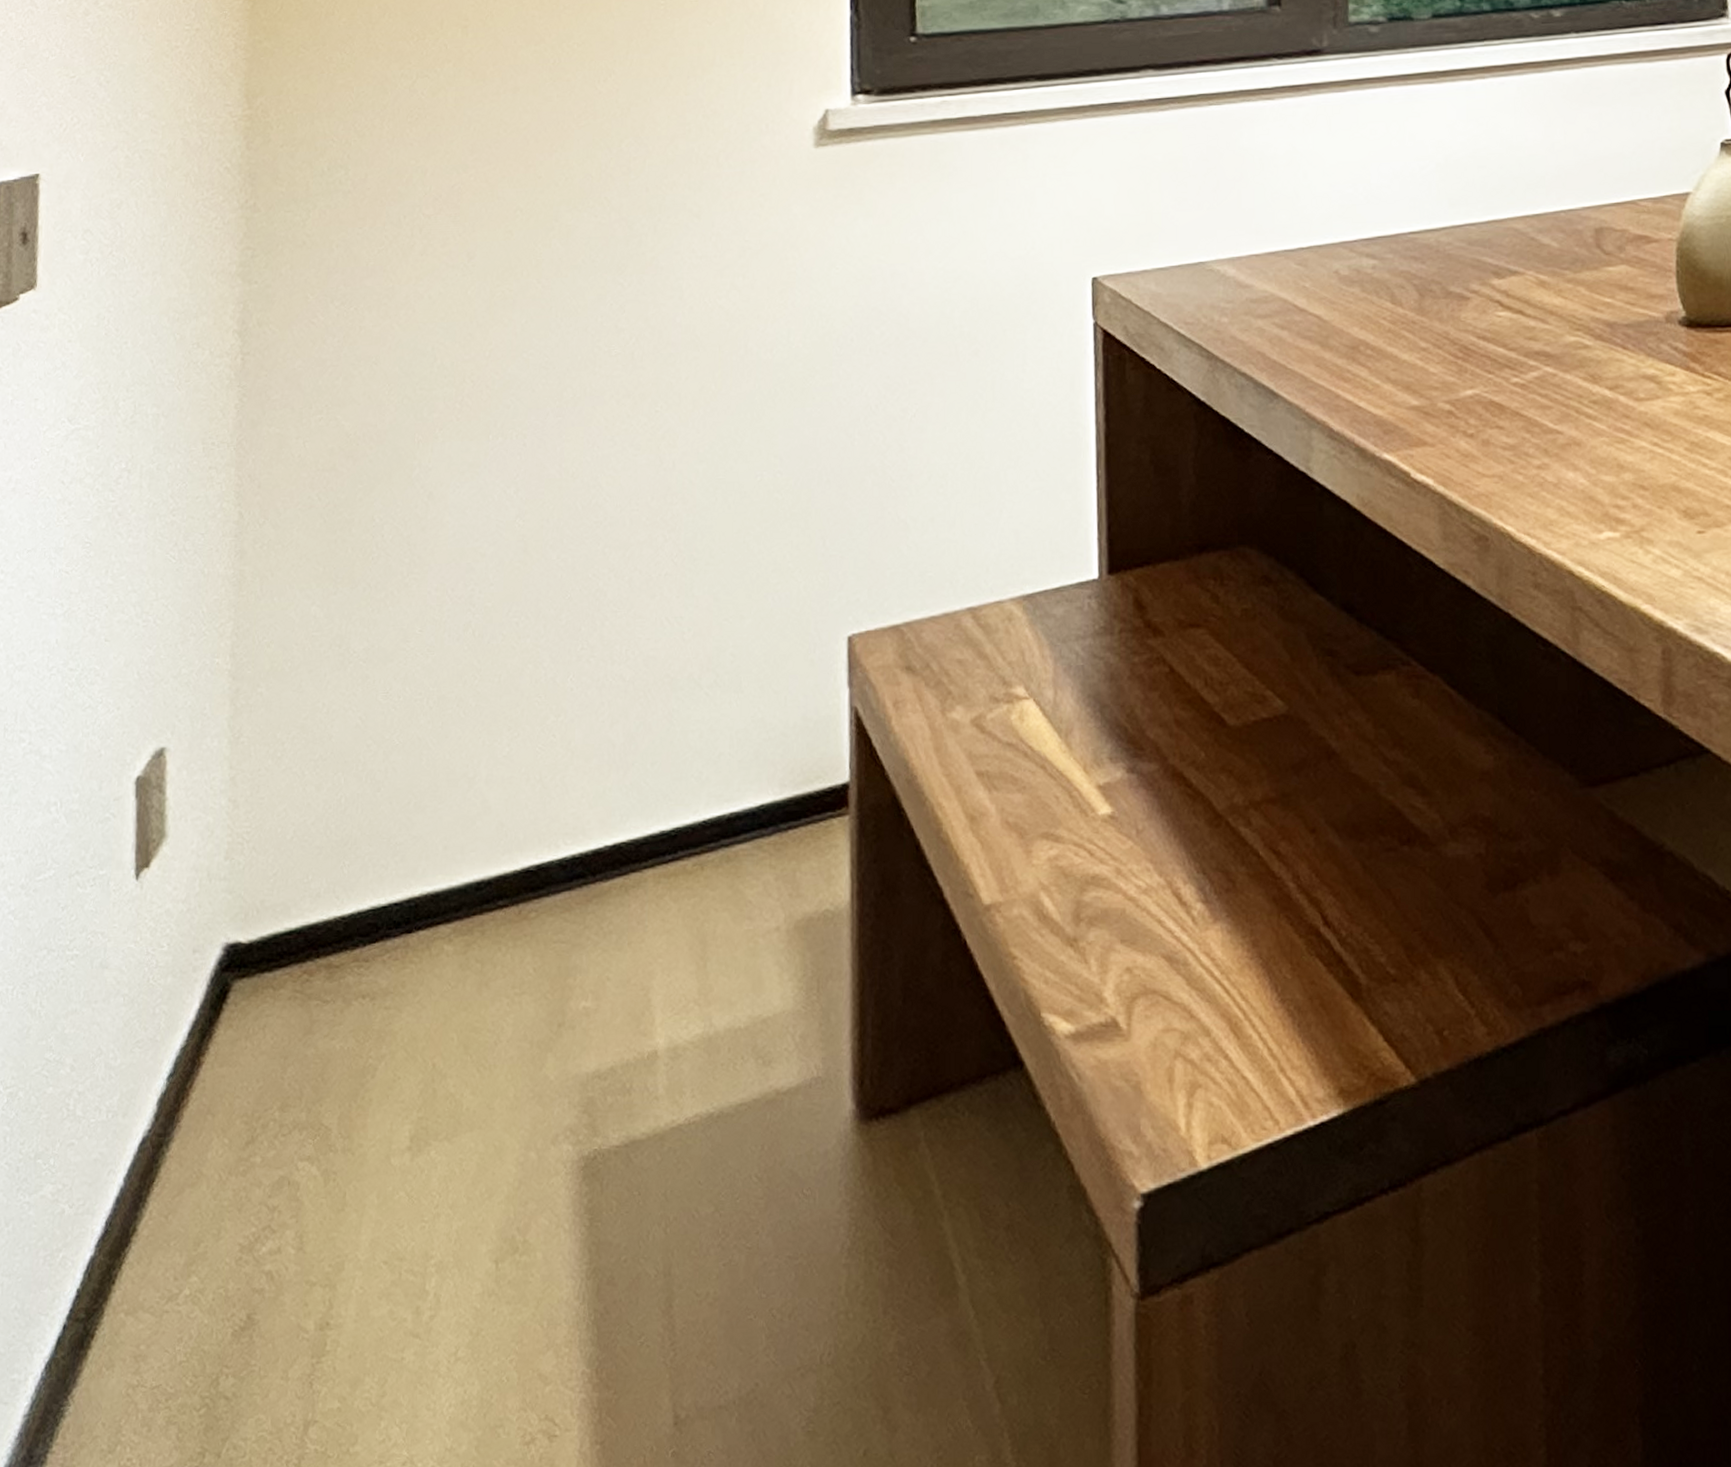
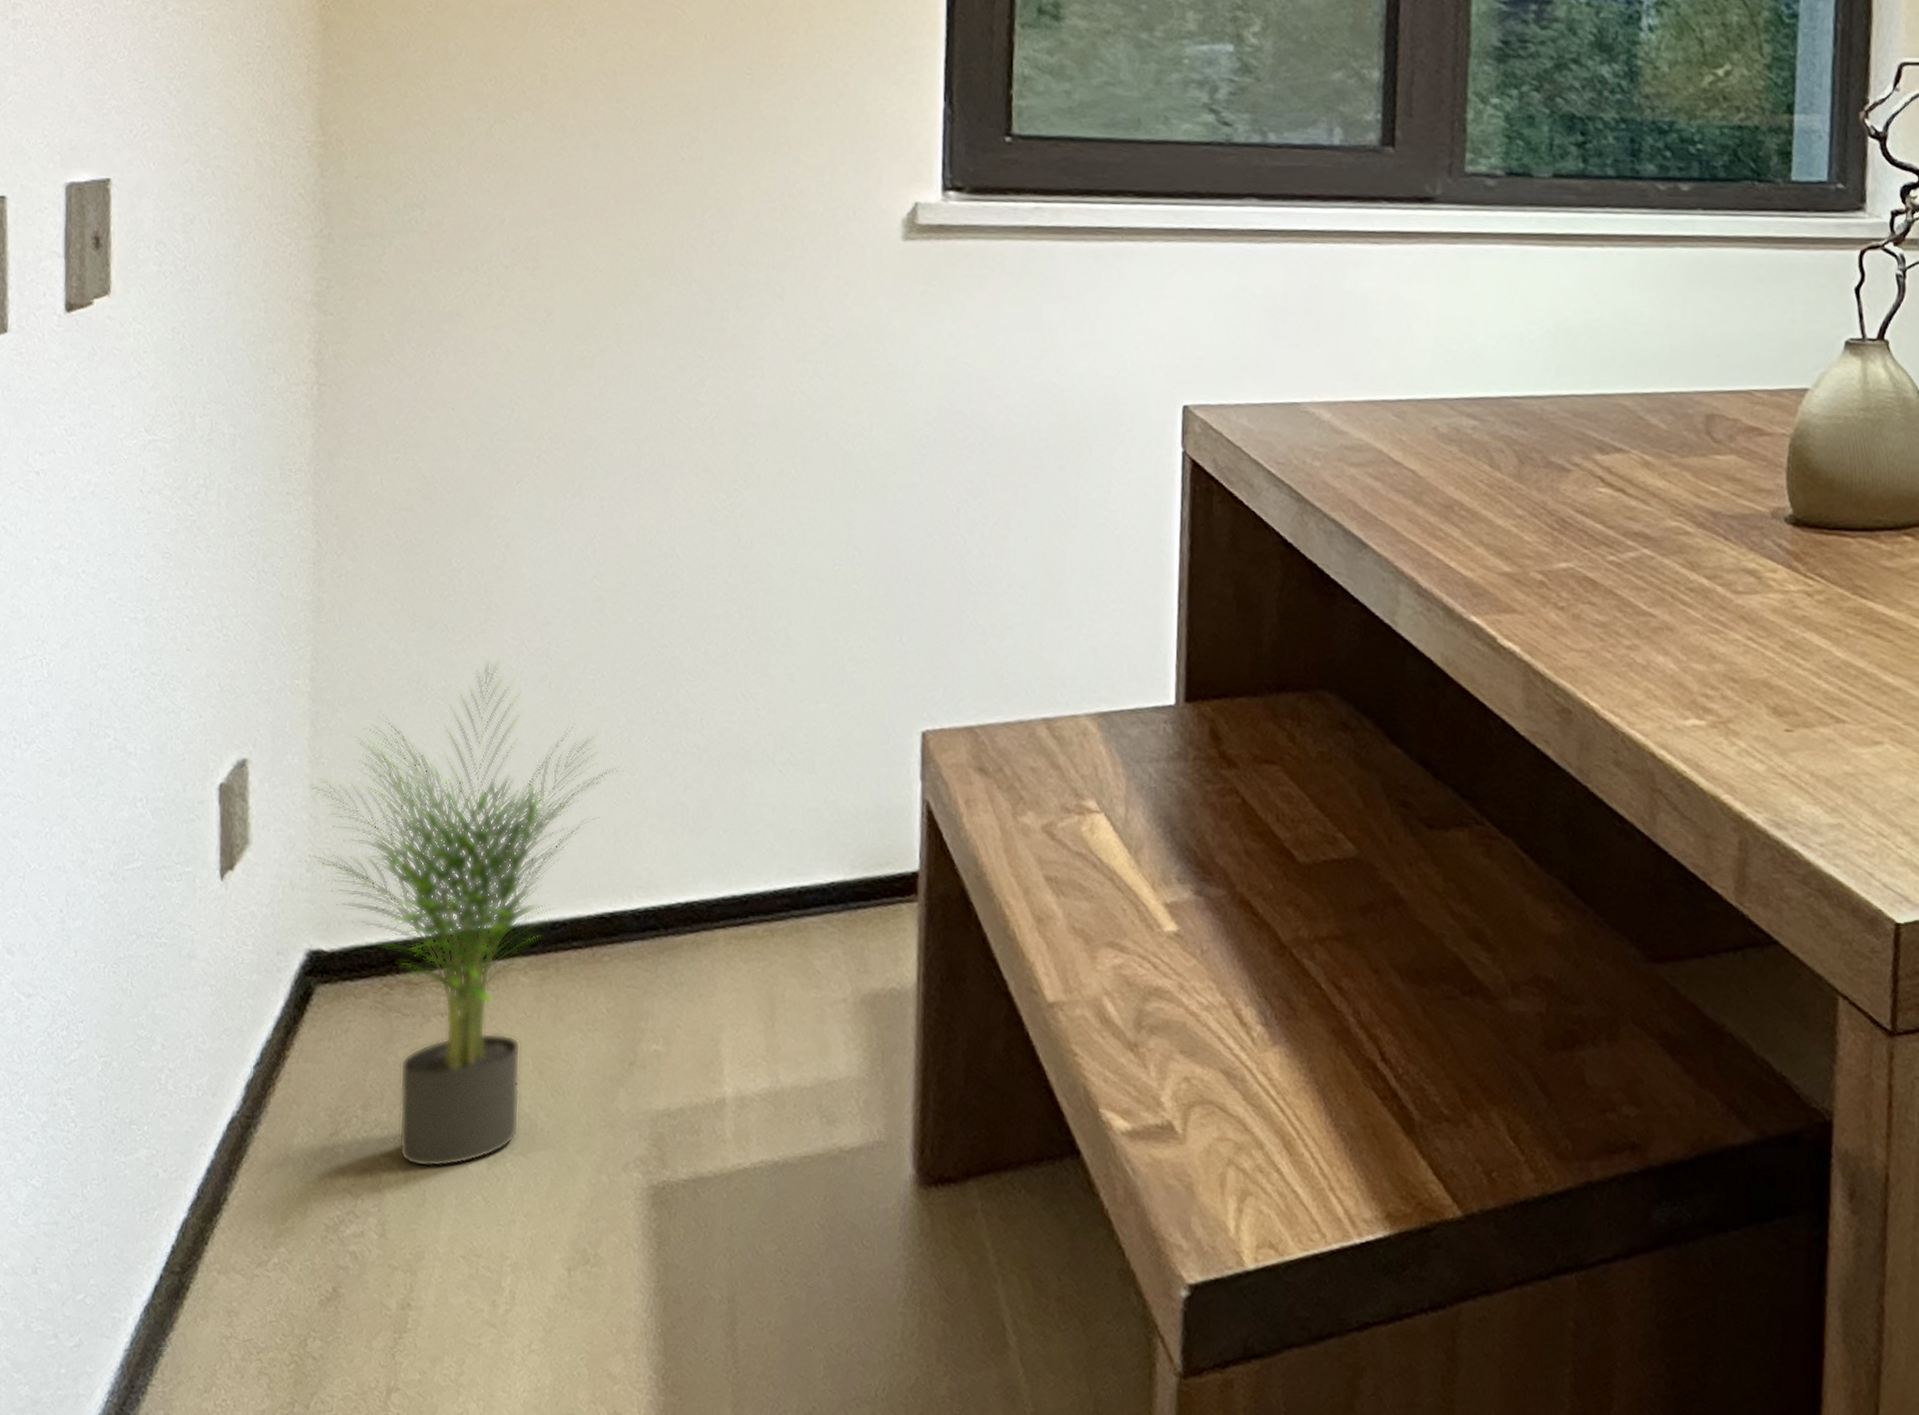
potted plant: none [213,613,549,1167] -> present [295,659,624,1168]

